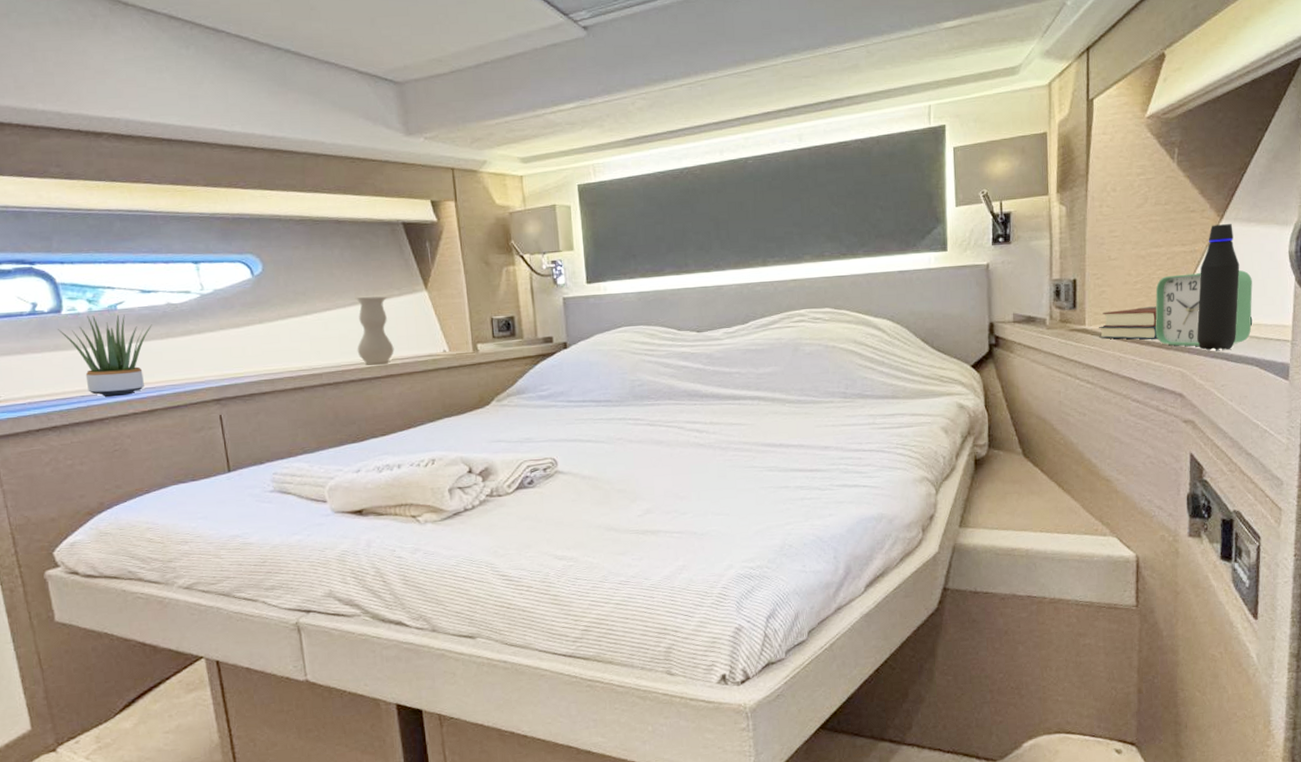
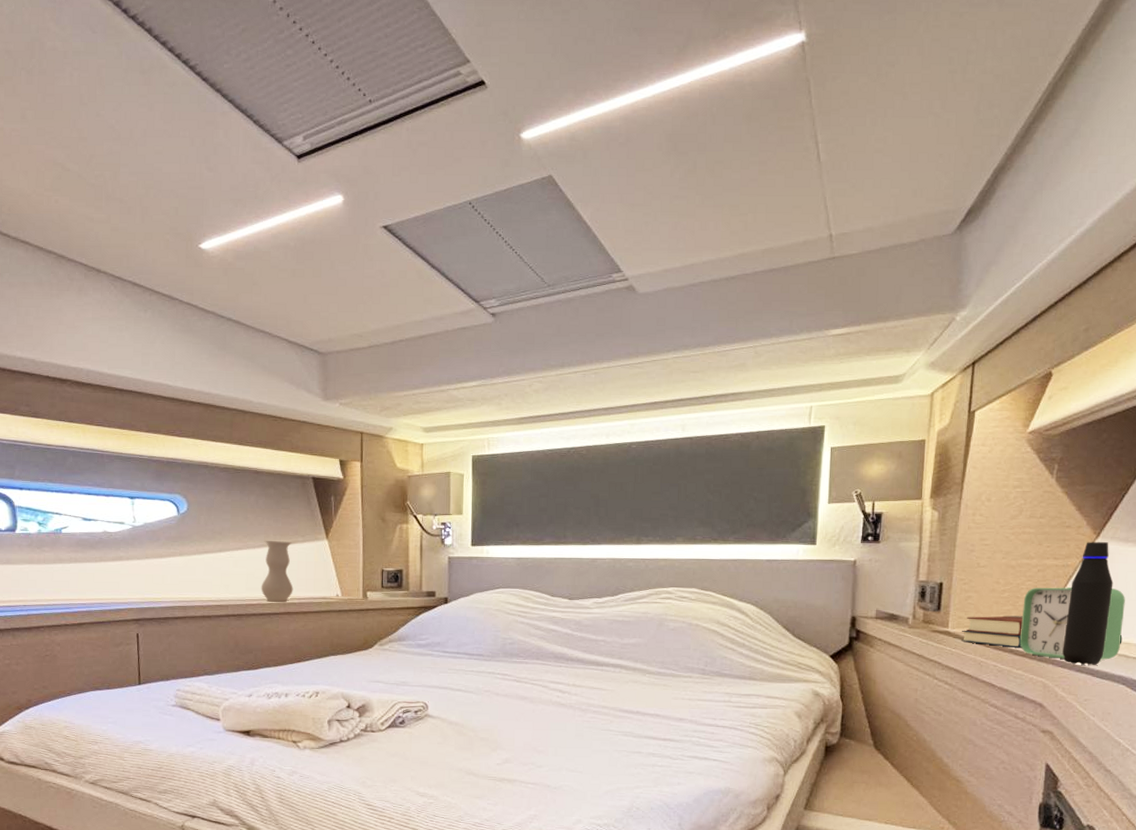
potted plant: present [58,314,152,397] -> none [11,536,89,609]

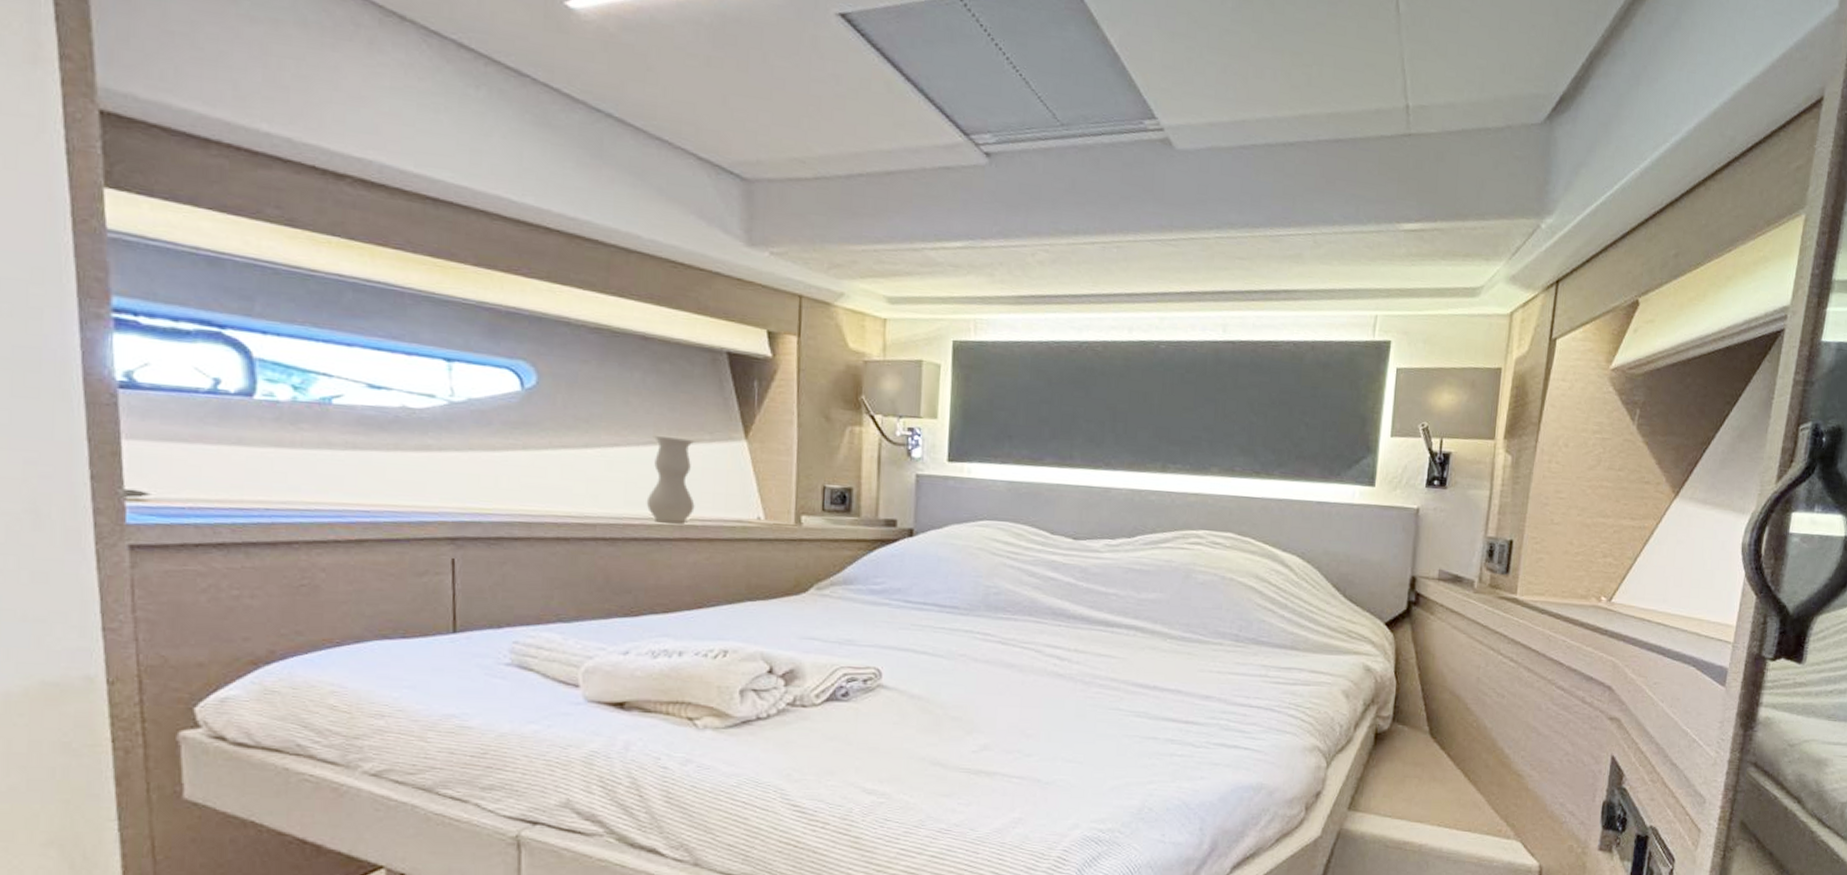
books: present [961,615,1123,648] -> none [1530,582,1696,621]
alarm clock: present [1019,586,1125,660] -> none [1591,551,1700,638]
water bottle: present [1062,542,1113,665] -> none [1634,501,1690,644]

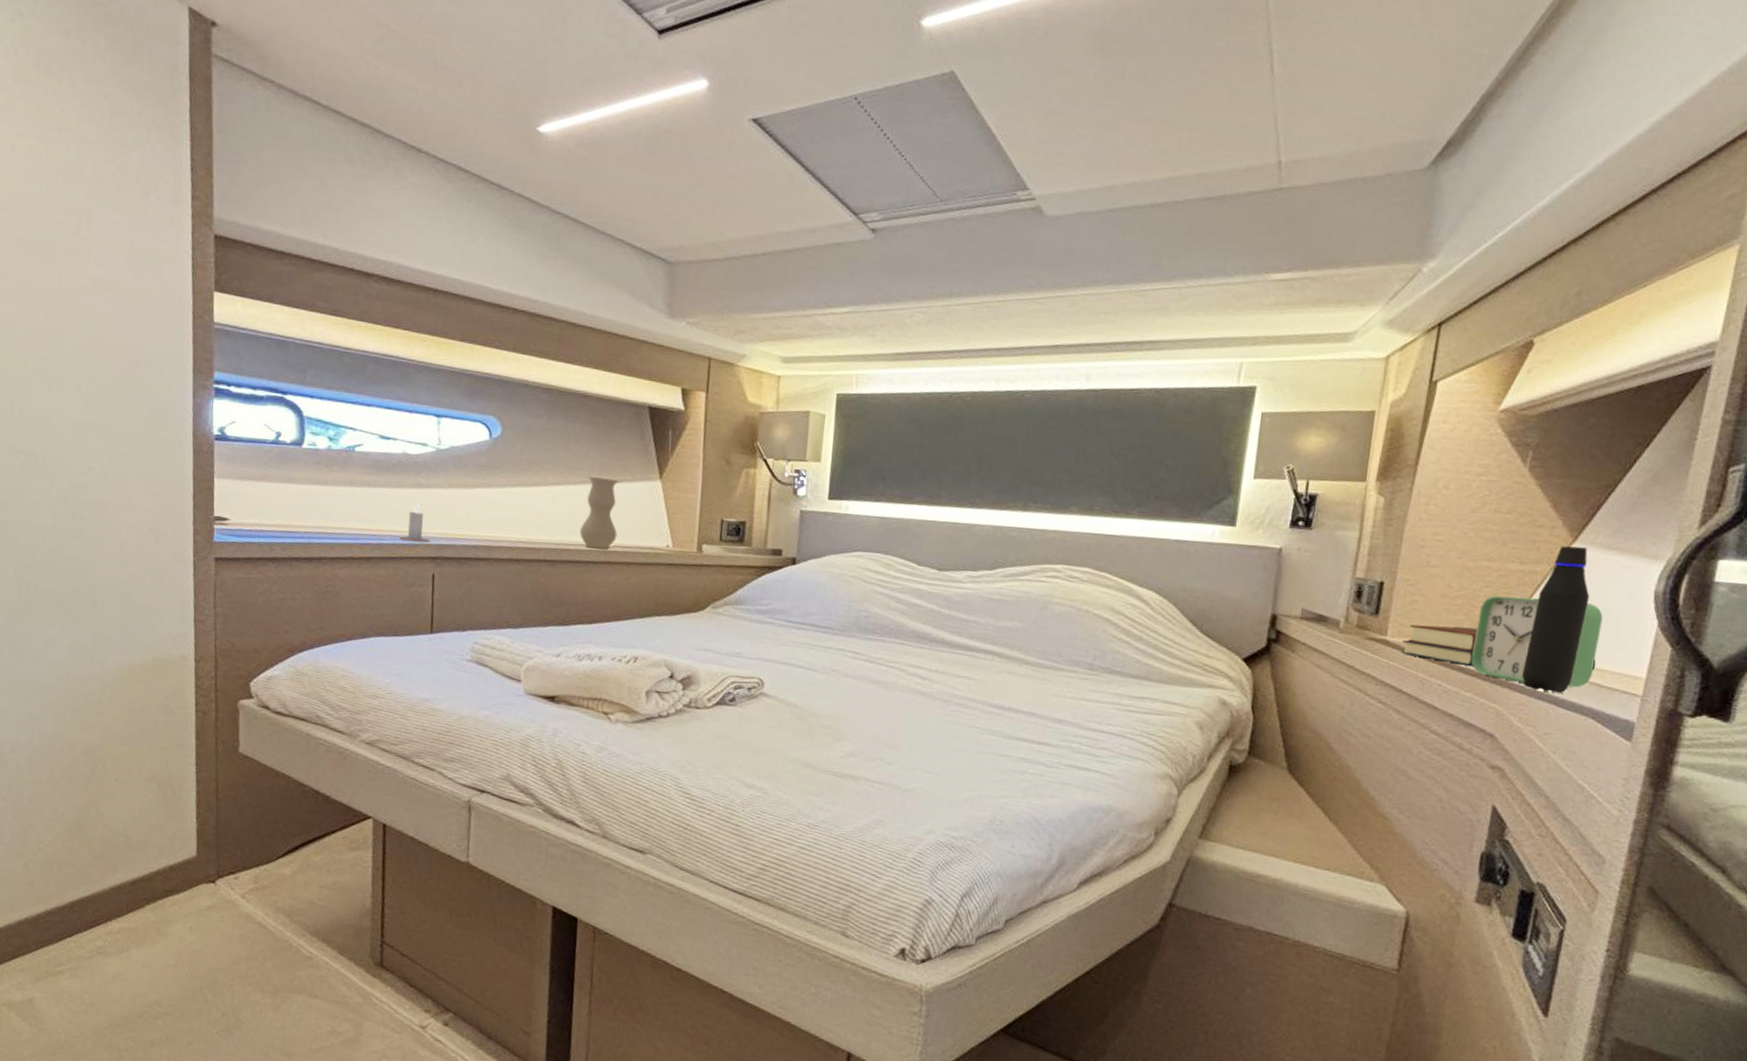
candle: none [402,468,447,520] -> present [399,501,431,543]
books: none [1530,582,1696,621] -> present [1401,624,1596,671]
alarm clock: none [1591,551,1700,638] -> present [1471,596,1603,688]
water bottle: none [1634,501,1690,644] -> present [1522,546,1590,693]

